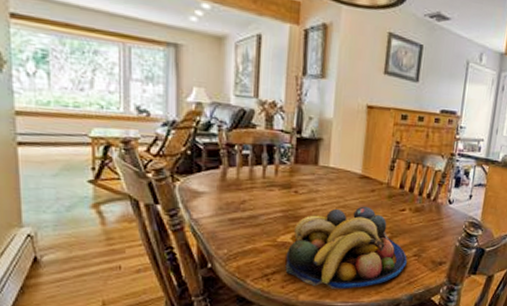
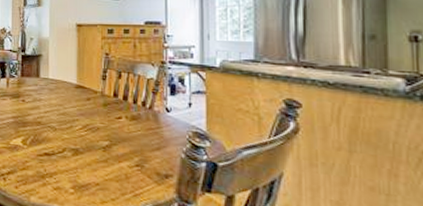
fruit bowl: present [285,206,407,289] -> none [18,113,129,195]

